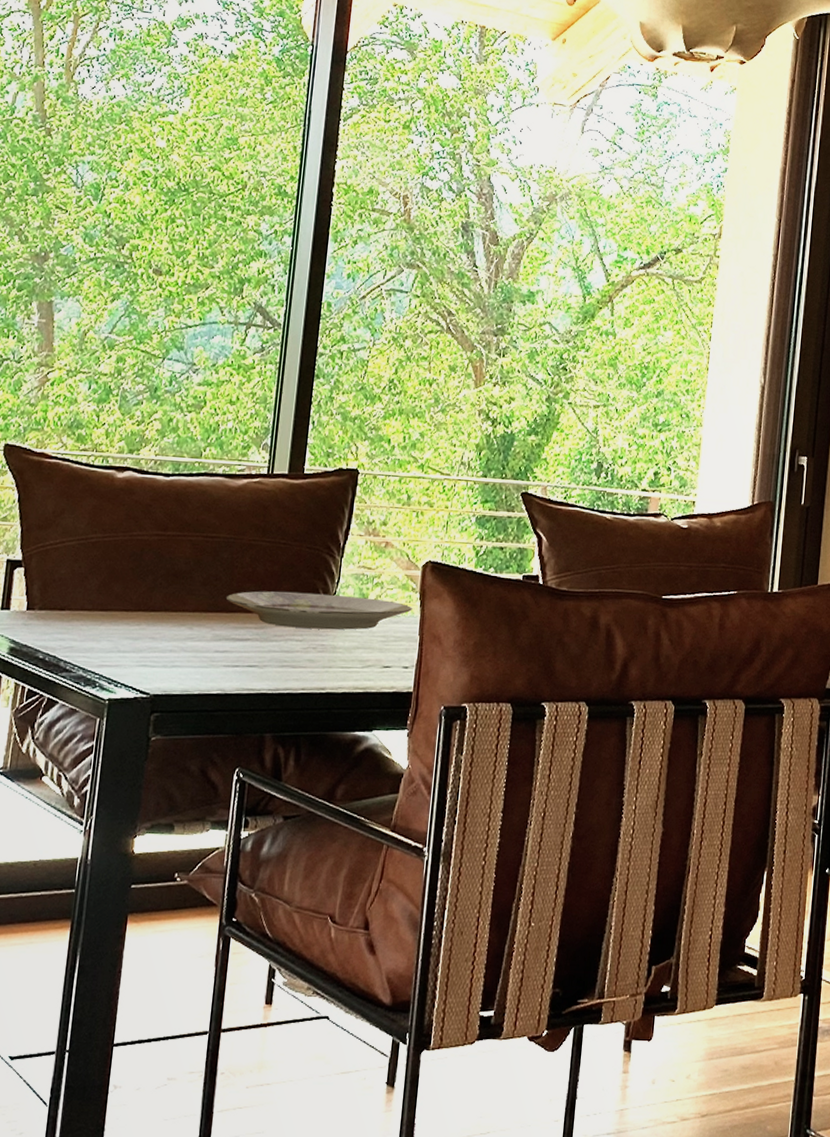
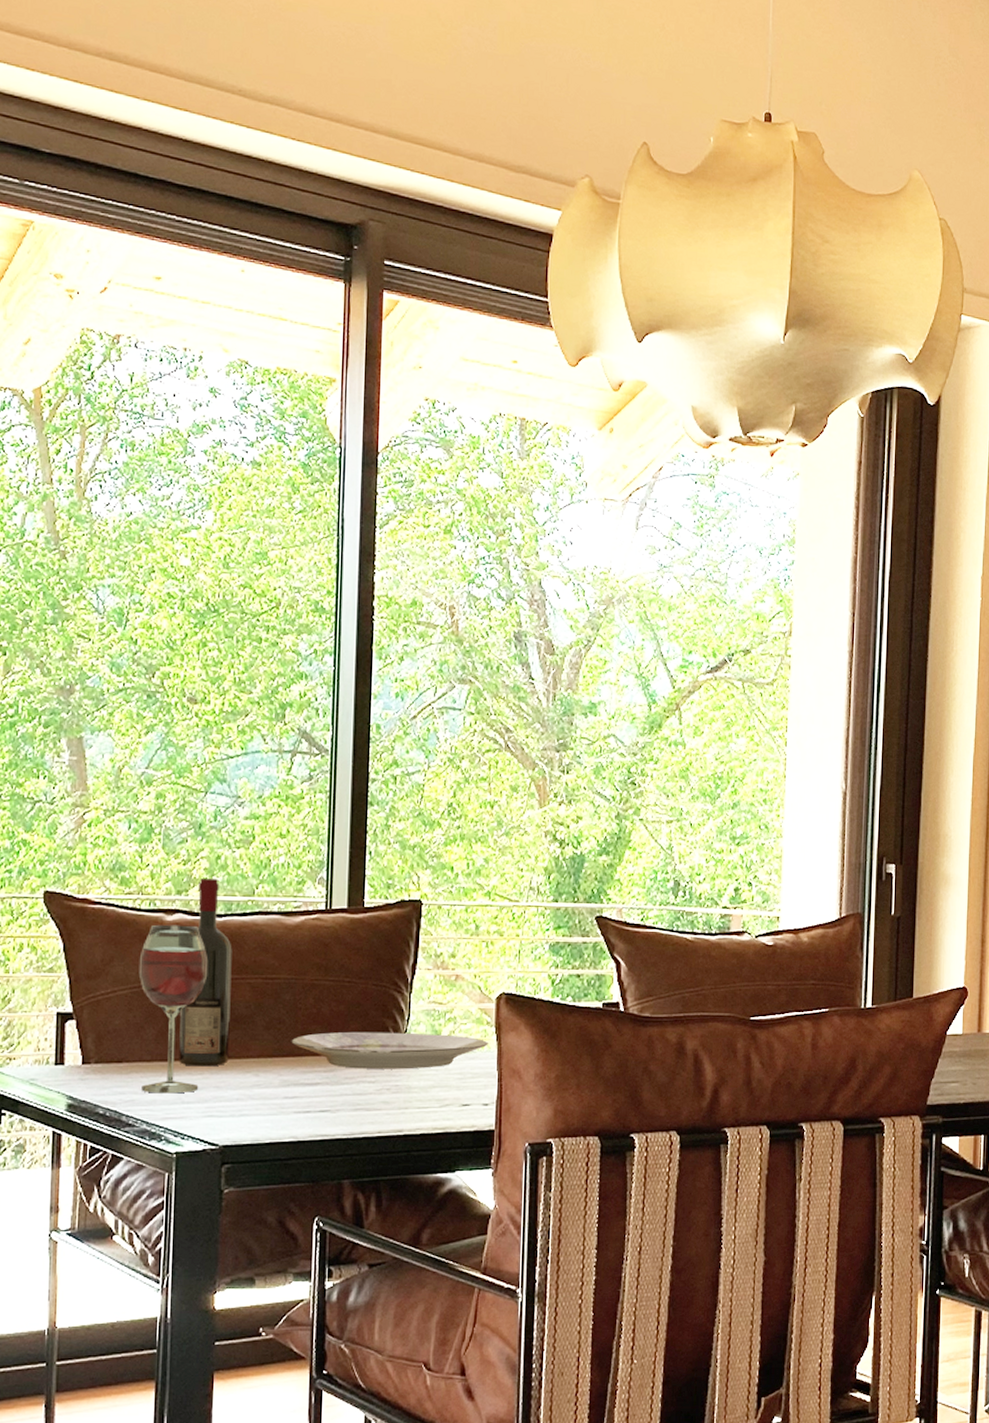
wineglass: none [81,480,153,643] -> present [138,924,208,1094]
wine bottle: none [118,439,177,618] -> present [179,878,232,1067]

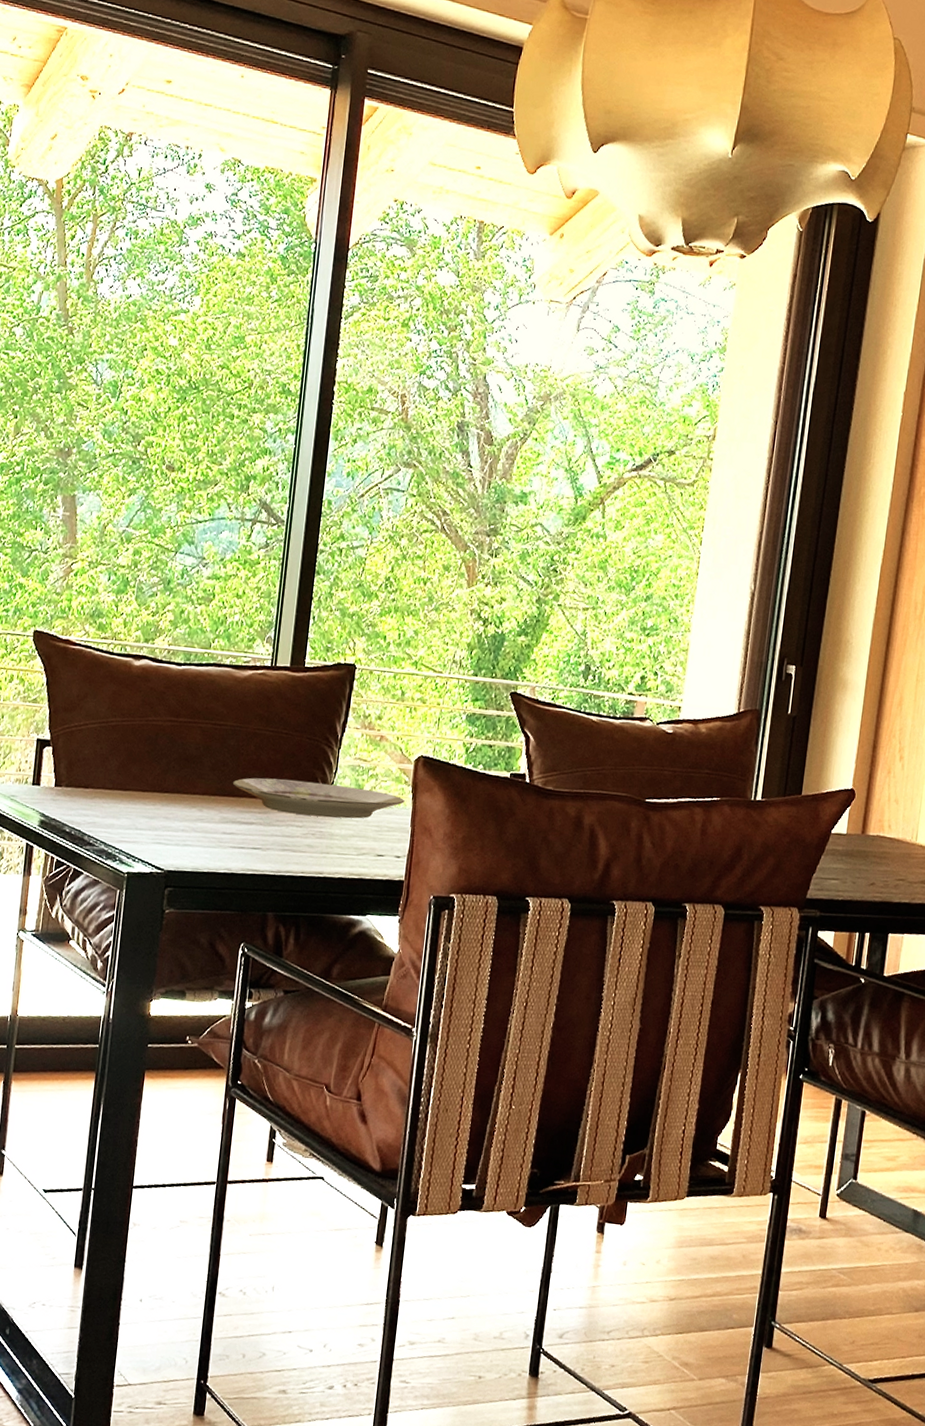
wineglass: present [138,924,208,1094] -> none [102,667,167,821]
wine bottle: present [179,878,232,1067] -> none [135,629,188,799]

